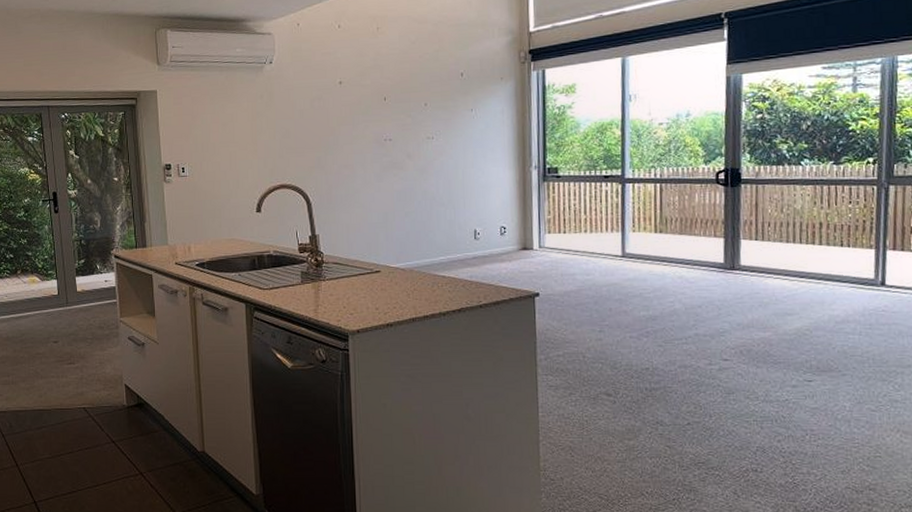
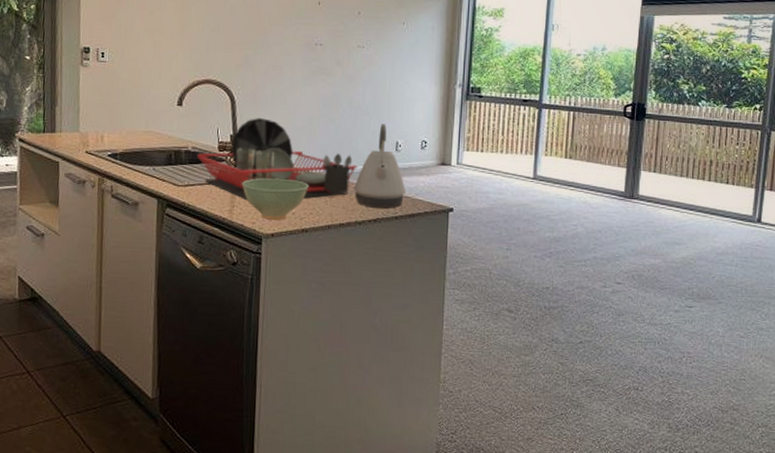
dish rack: none [279,217,437,298] -> present [197,118,357,199]
bowl: none [324,275,390,316] -> present [242,177,309,220]
kettle: none [435,213,488,298] -> present [354,124,406,209]

